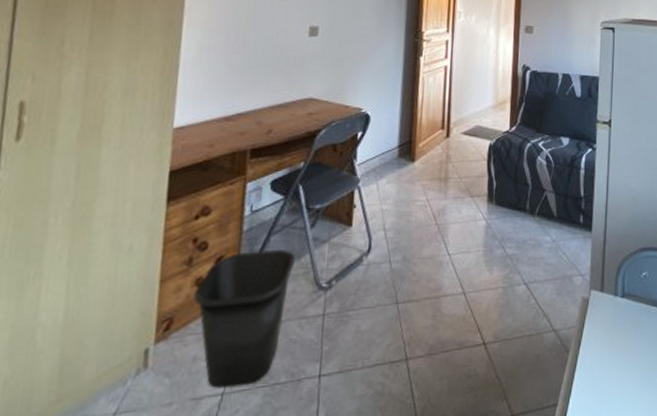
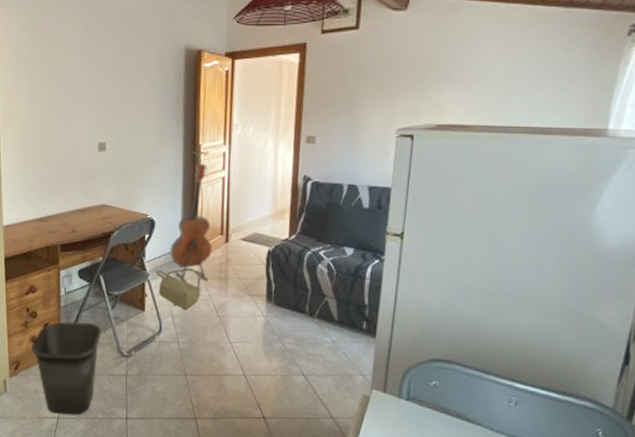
backpack: none [367,169,419,220] -> present [155,267,201,310]
guitar: none [385,51,432,186] -> present [170,163,212,282]

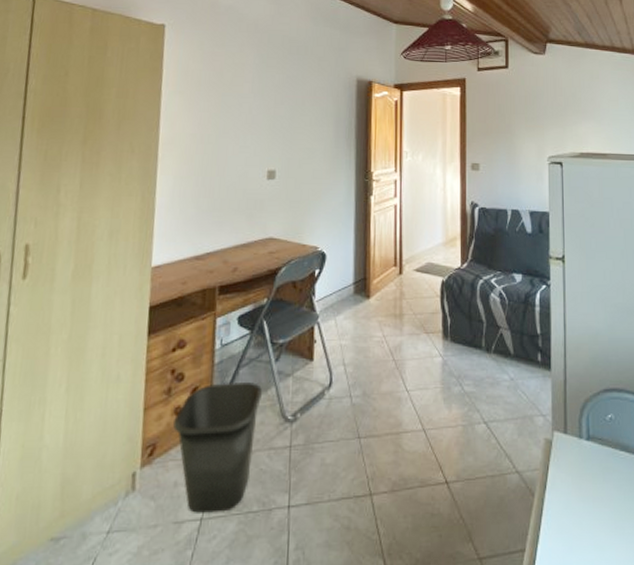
backpack: present [155,267,201,310] -> none [326,305,375,355]
guitar: present [170,163,212,282] -> none [341,190,386,322]

